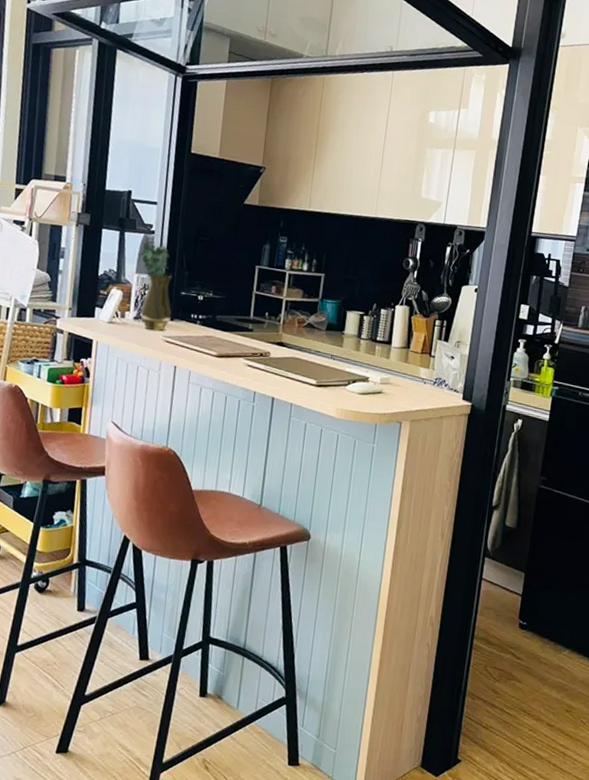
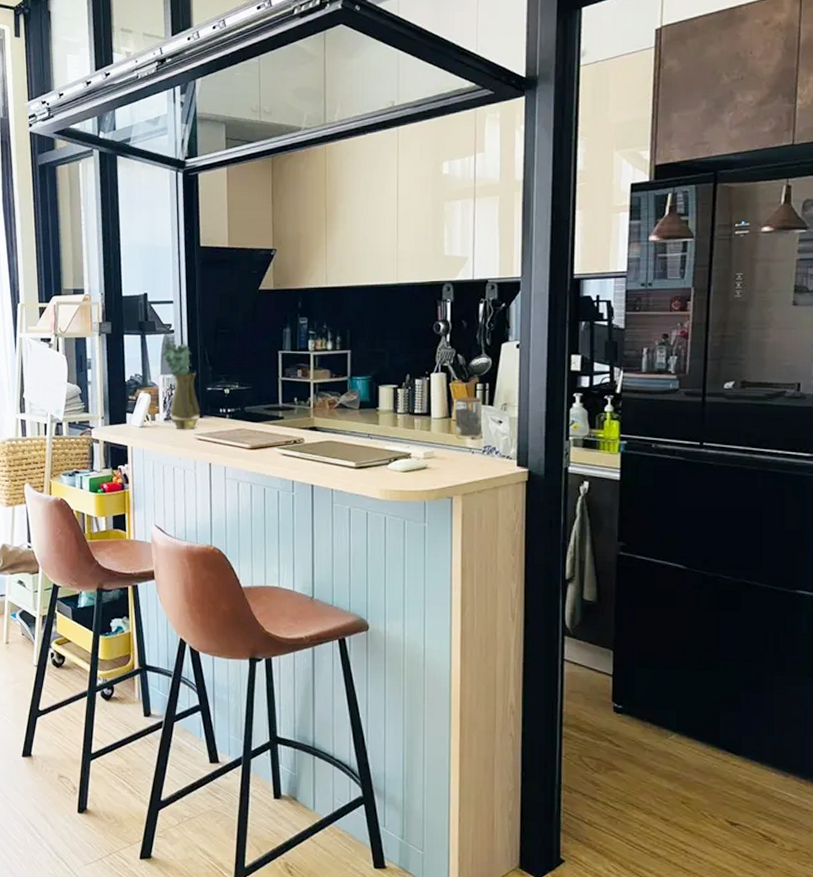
jar: none [411,330,439,372] -> present [455,397,483,441]

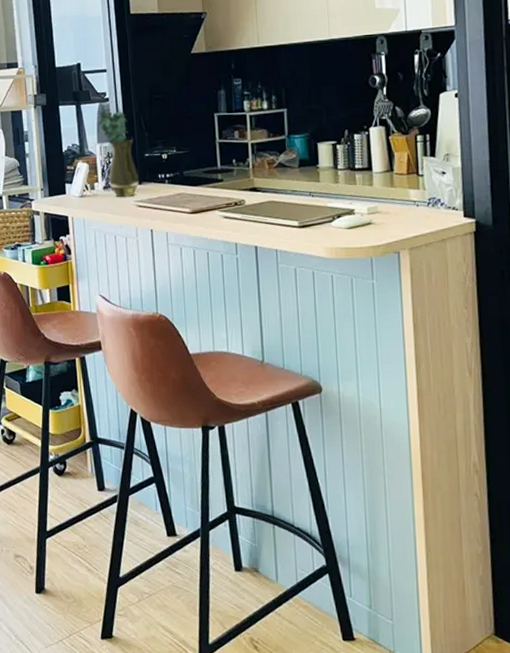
jar: present [455,397,483,441] -> none [396,149,427,194]

